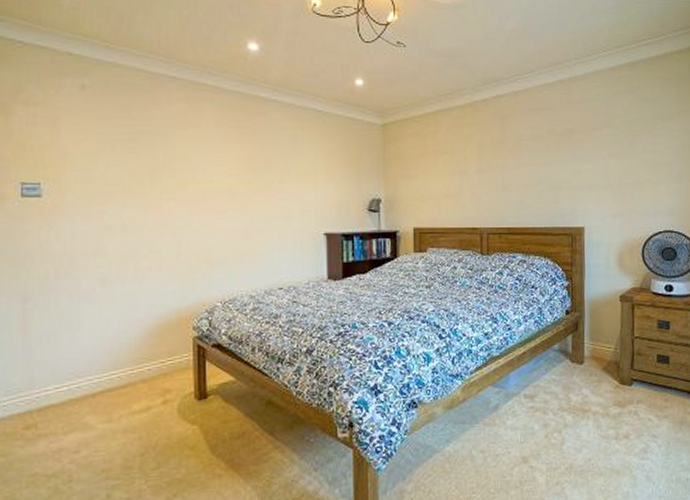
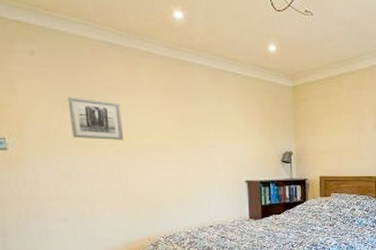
wall art: none [119,135,182,185] -> present [68,96,124,140]

